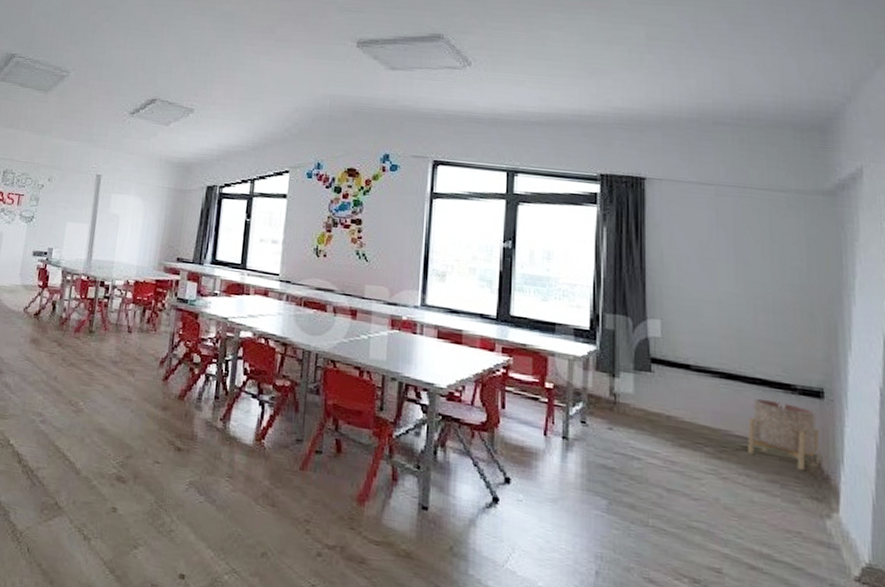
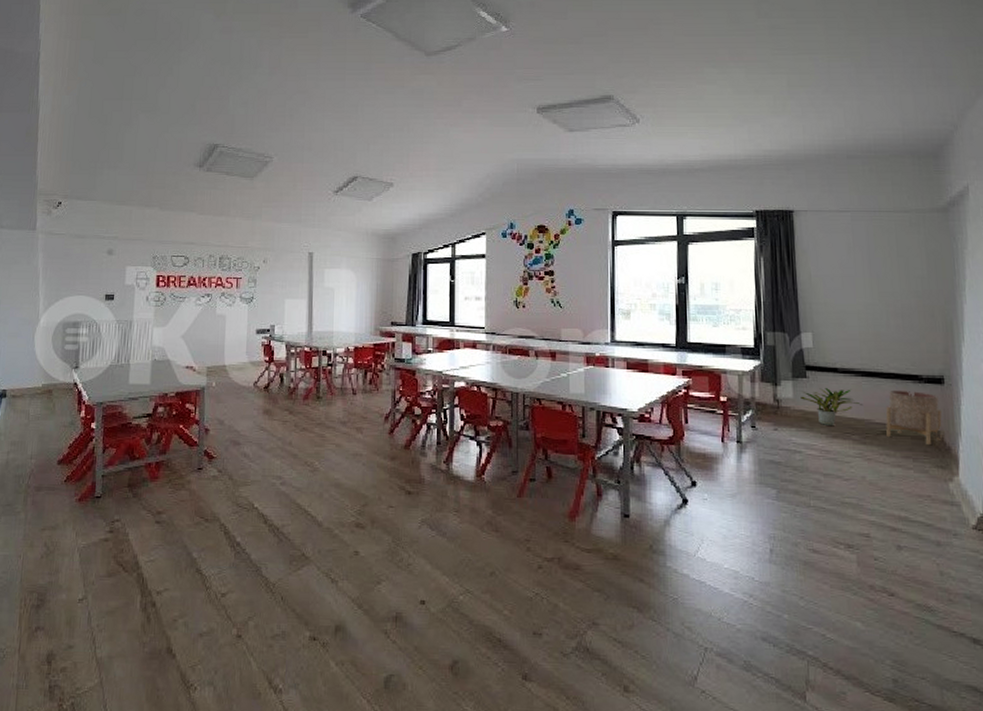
potted plant: none [643,386,721,434] -> present [801,388,864,427]

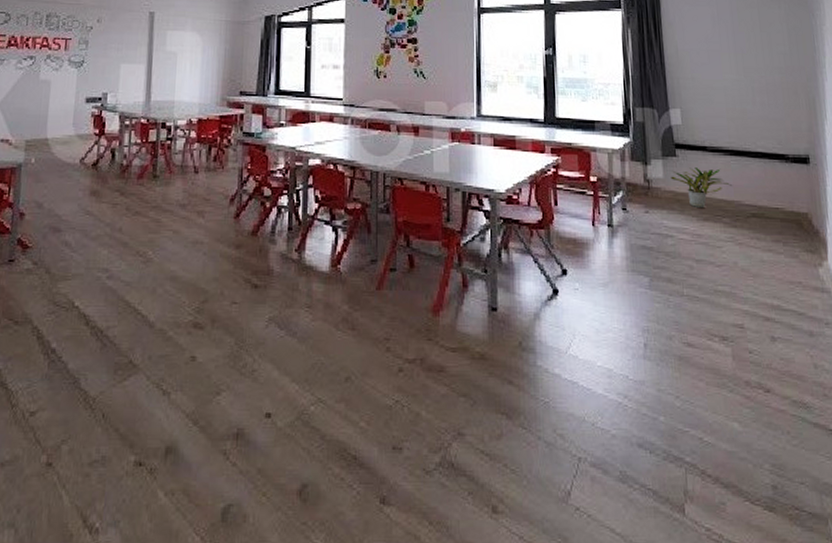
planter: present [885,390,942,446] -> none [755,169,810,229]

